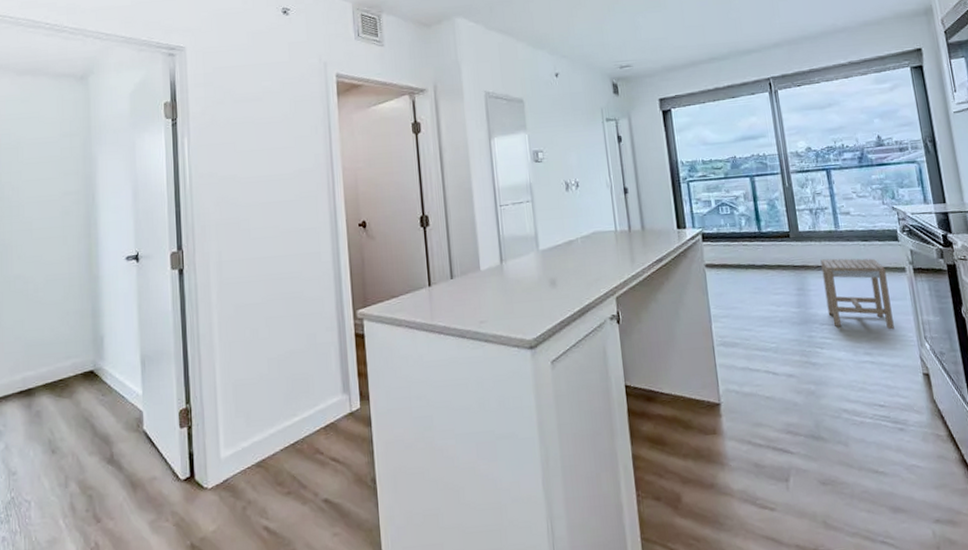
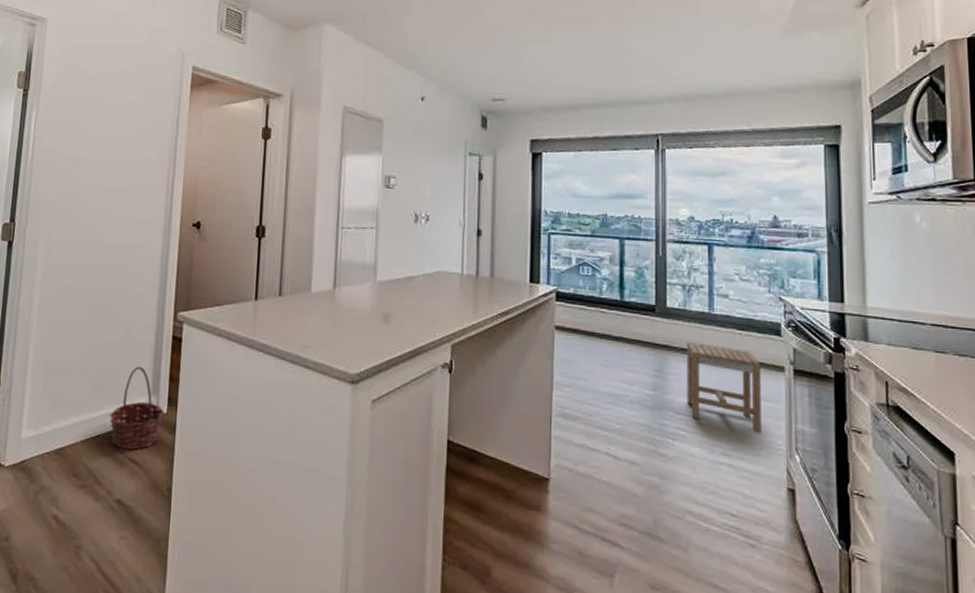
basket: none [305,368,359,450] -> present [109,366,165,450]

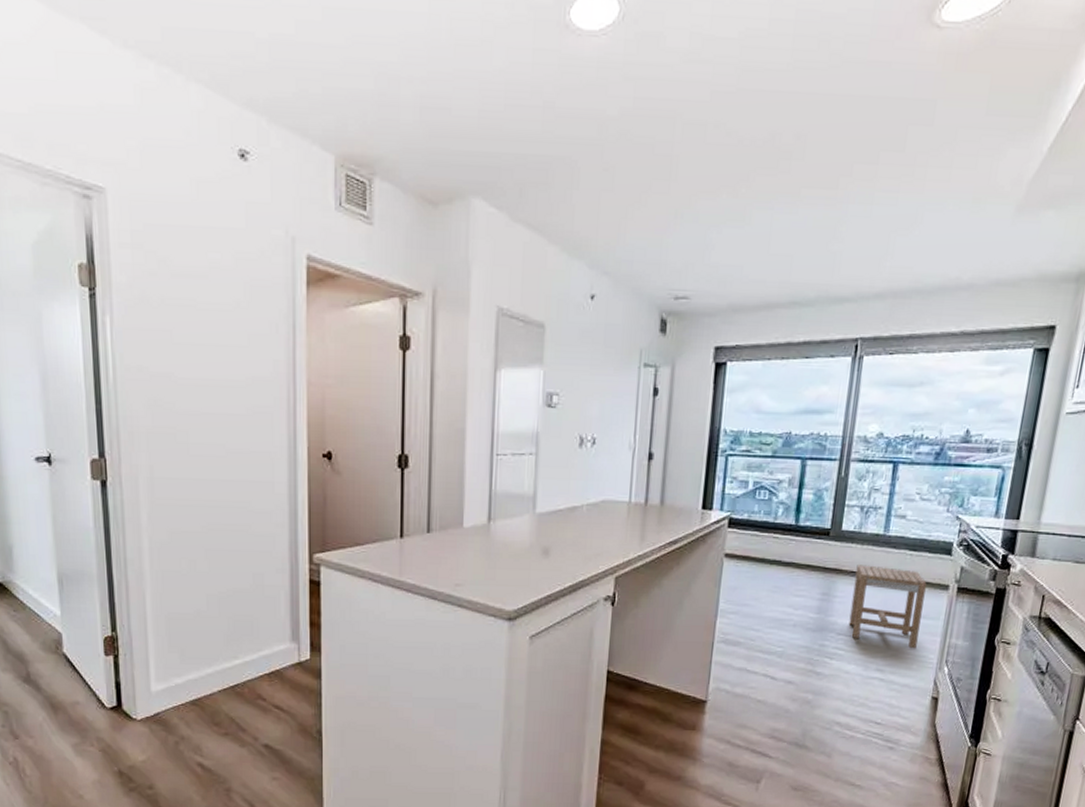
basket: present [109,366,165,450] -> none [247,613,308,696]

